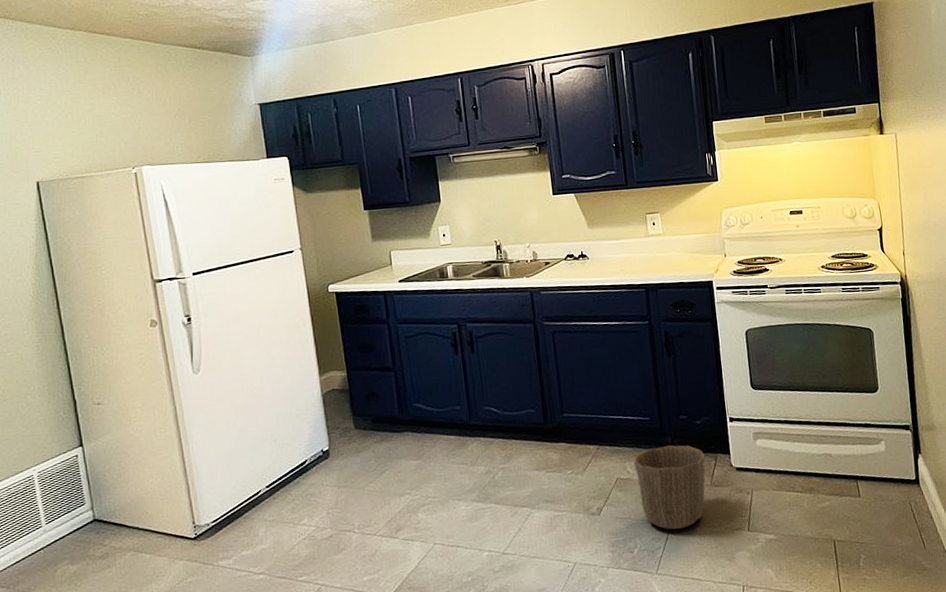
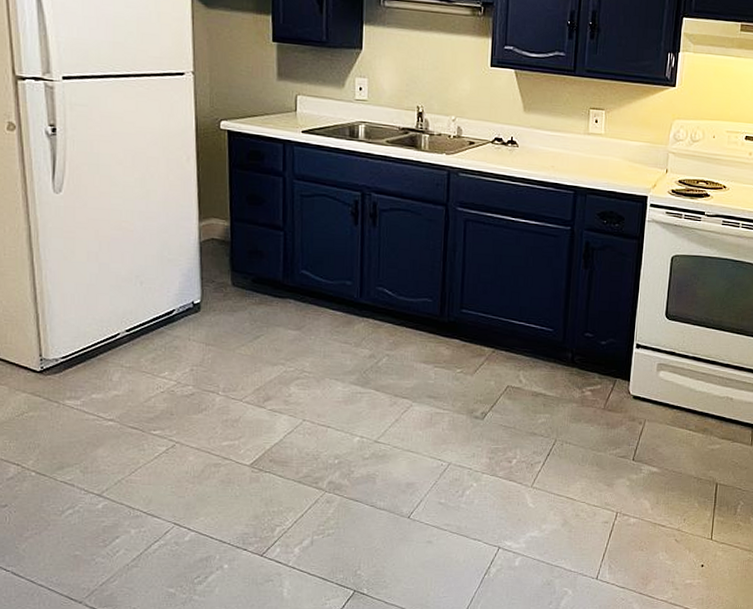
waste basket: present [633,445,706,530] -> none [528,361,604,447]

